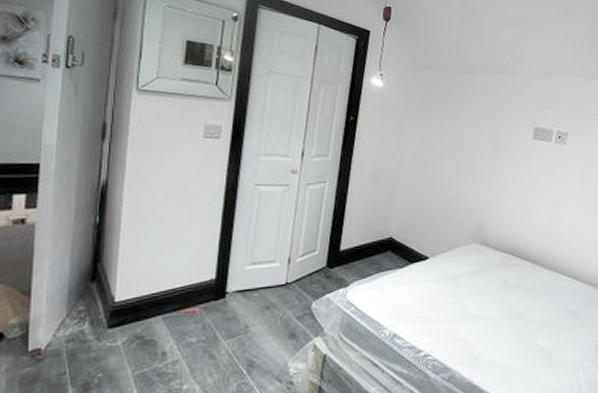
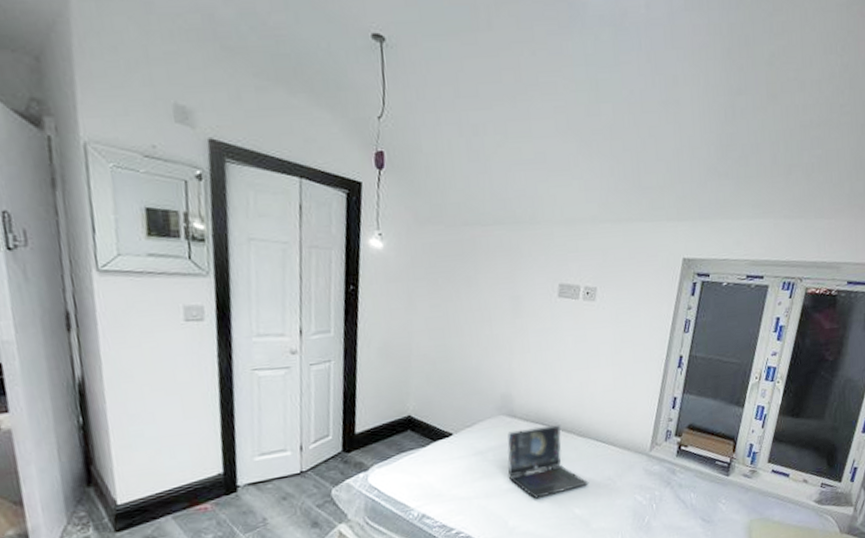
laptop: none [477,255,554,327] -> present [507,424,589,499]

